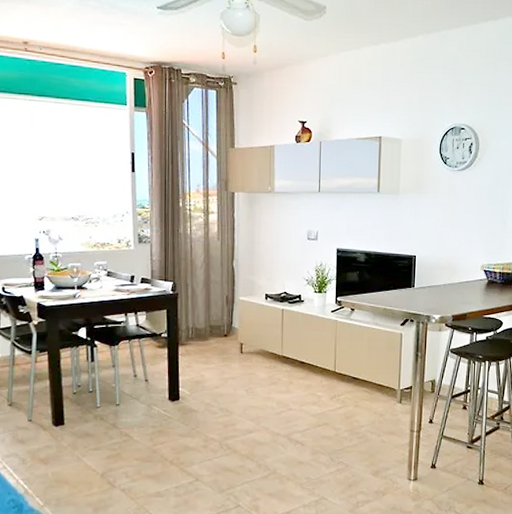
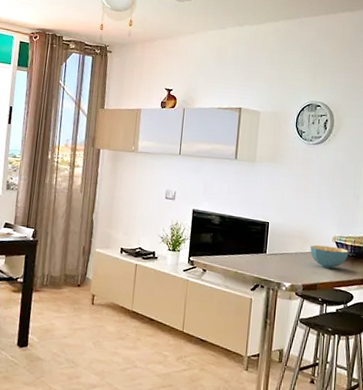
cereal bowl: none [458,274,497,297] -> present [310,245,349,268]

